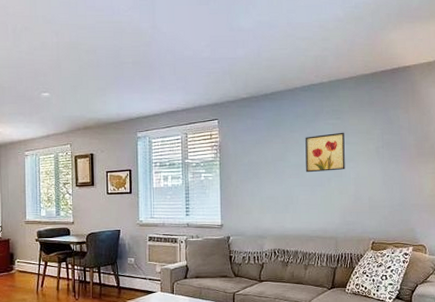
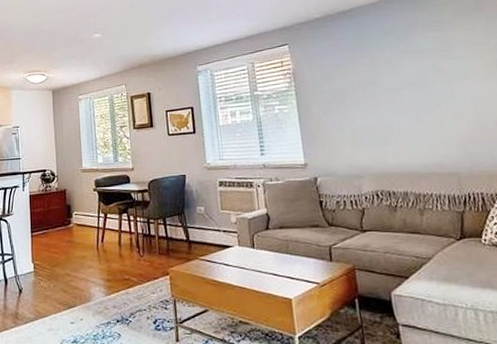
wall art: present [305,132,345,173] -> none [398,45,458,97]

